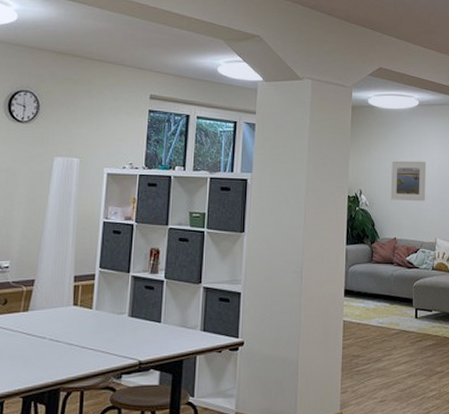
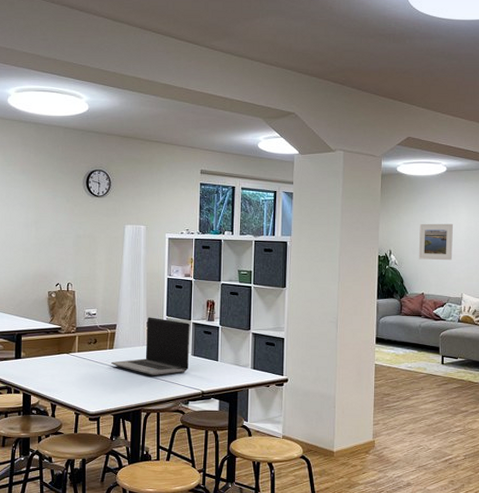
laptop computer: none [24,270,128,344] -> present [111,317,190,375]

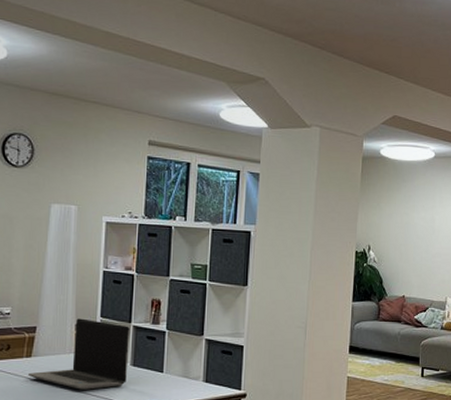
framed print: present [418,223,454,261] -> none [400,216,440,260]

